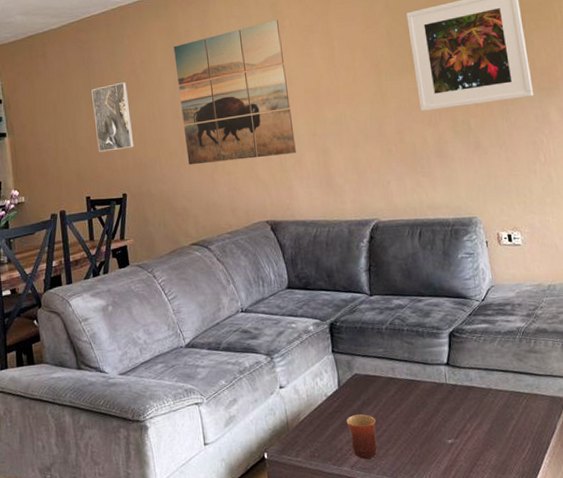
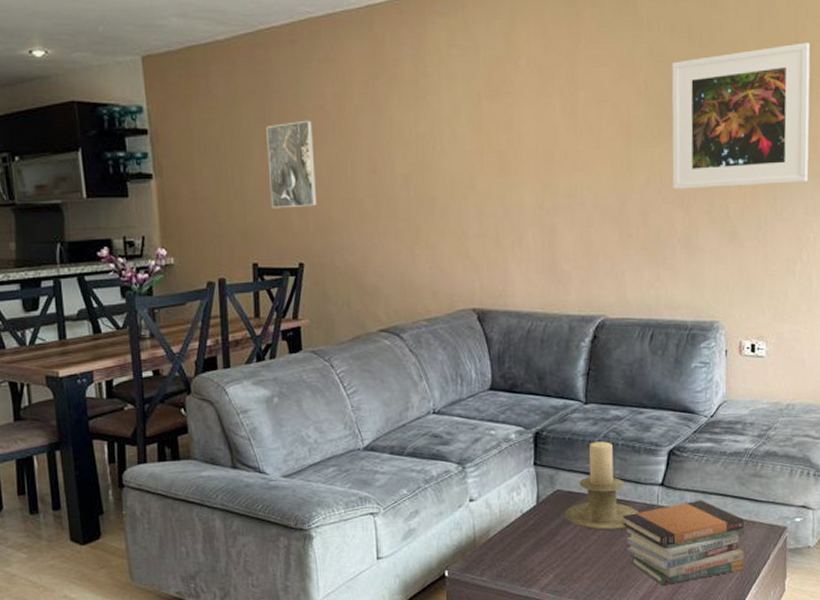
wall art: present [173,20,296,166] -> none [376,56,517,234]
mug: present [346,413,378,459] -> none [541,533,575,582]
candle holder: none [363,328,430,410] -> present [564,441,639,531]
book stack: none [416,376,535,460] -> present [623,500,745,586]

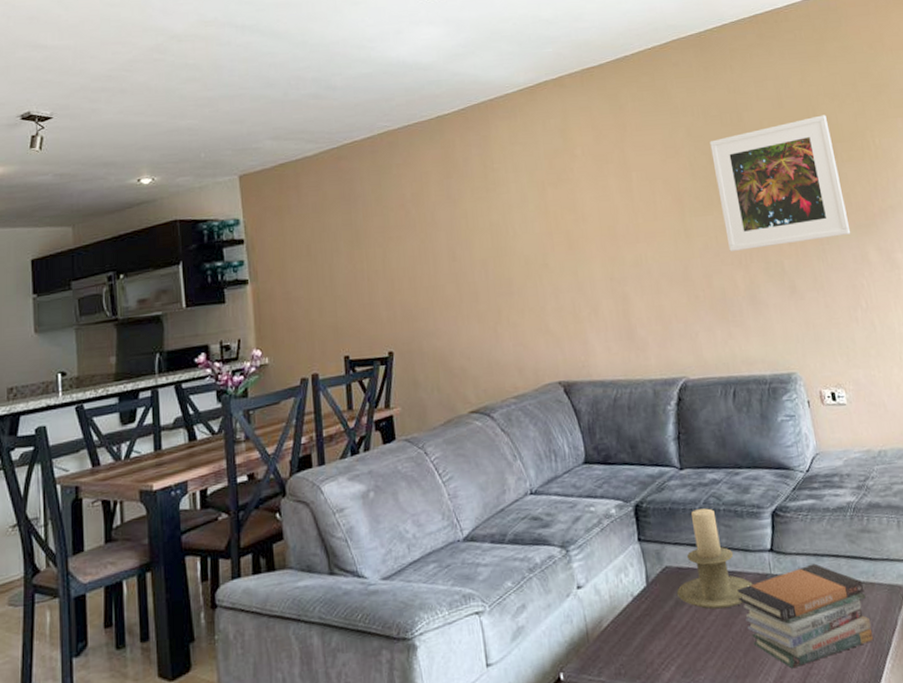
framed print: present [266,120,317,209] -> none [353,218,403,302]

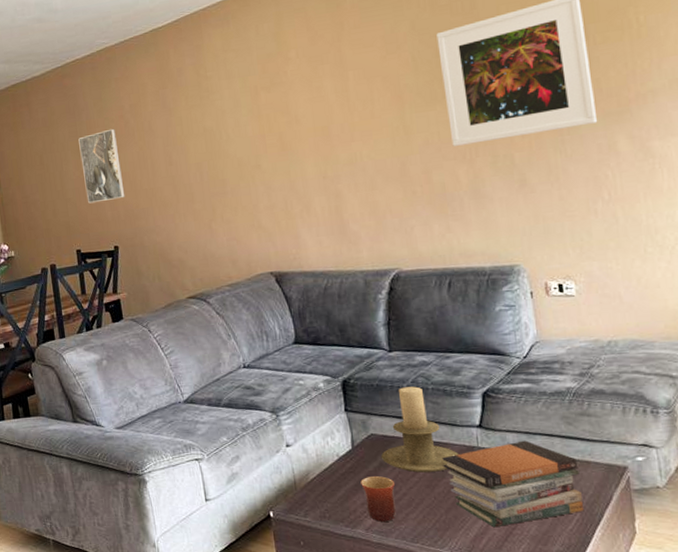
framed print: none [353,218,403,302] -> present [78,128,125,204]
mug: none [657,616,695,675] -> present [360,475,397,523]

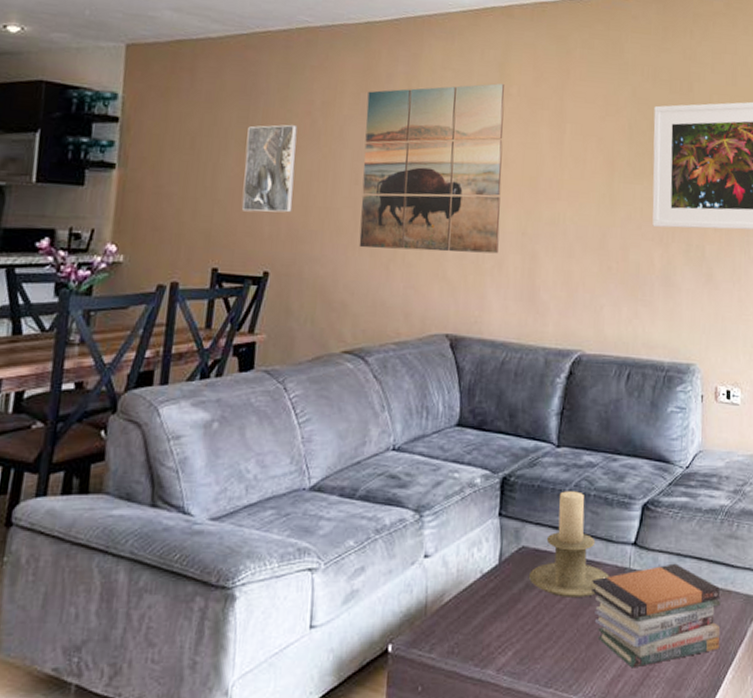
wall art: none [165,51,304,215] -> present [359,83,505,254]
mug: present [360,475,397,523] -> none [501,599,539,661]

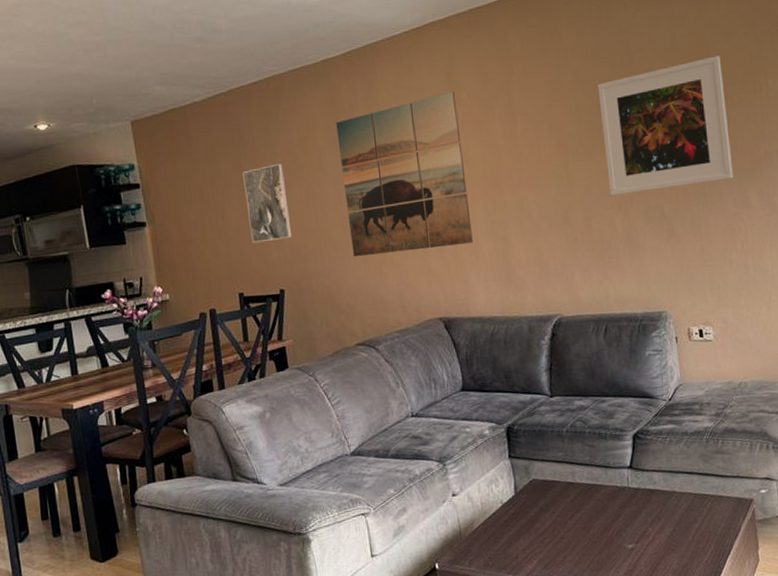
candle holder: present [528,491,609,597] -> none [541,430,611,515]
book stack: present [591,563,721,668] -> none [597,479,718,565]

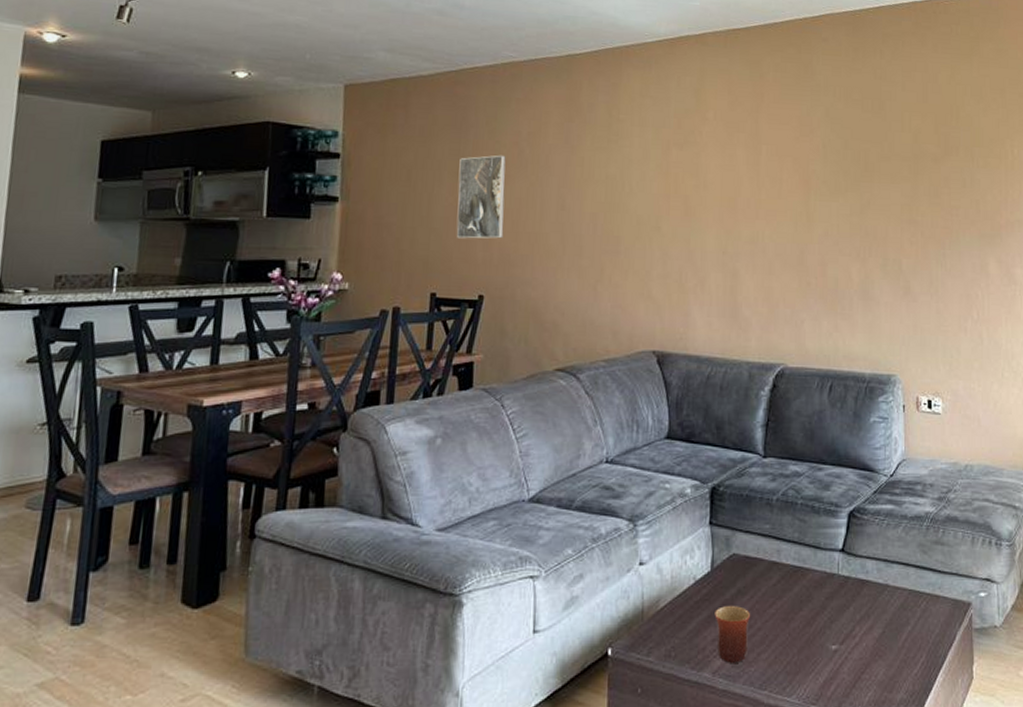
wall art: present [336,92,473,257] -> none [567,109,702,273]
mug: none [522,520,556,567] -> present [714,605,751,664]
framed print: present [597,55,734,195] -> none [847,116,974,243]

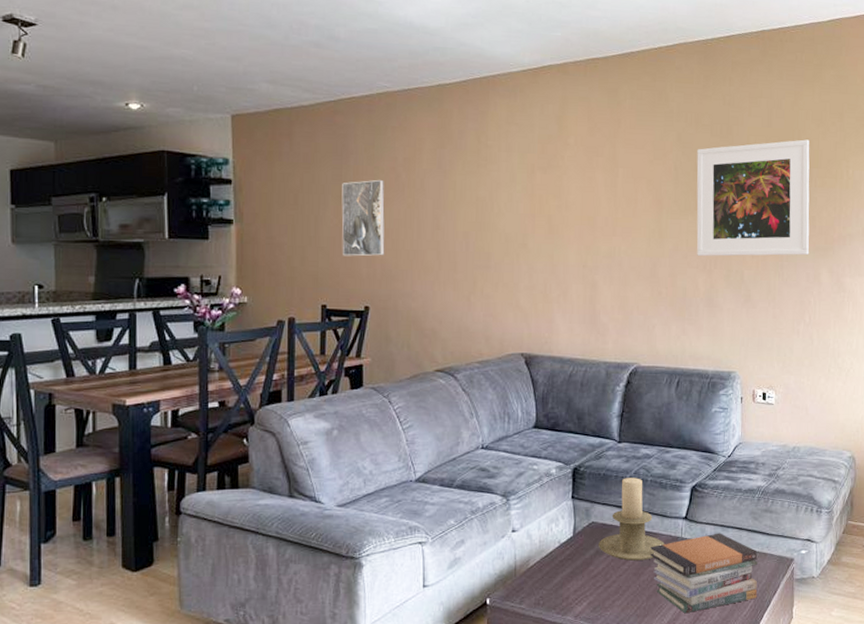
mug: present [714,605,751,664] -> none [576,563,607,610]
candle holder: none [740,500,818,603] -> present [598,478,665,561]
book stack: none [802,569,930,671] -> present [650,533,758,614]
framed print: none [847,116,974,243] -> present [696,139,810,256]

